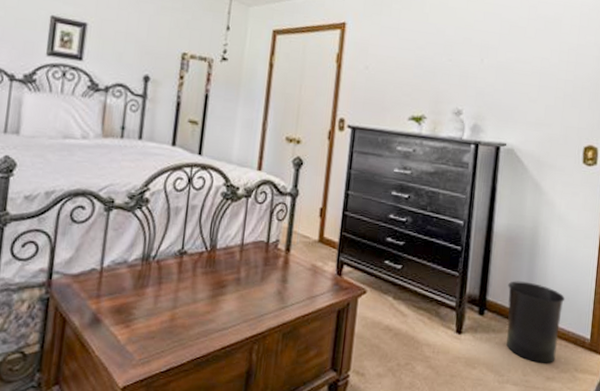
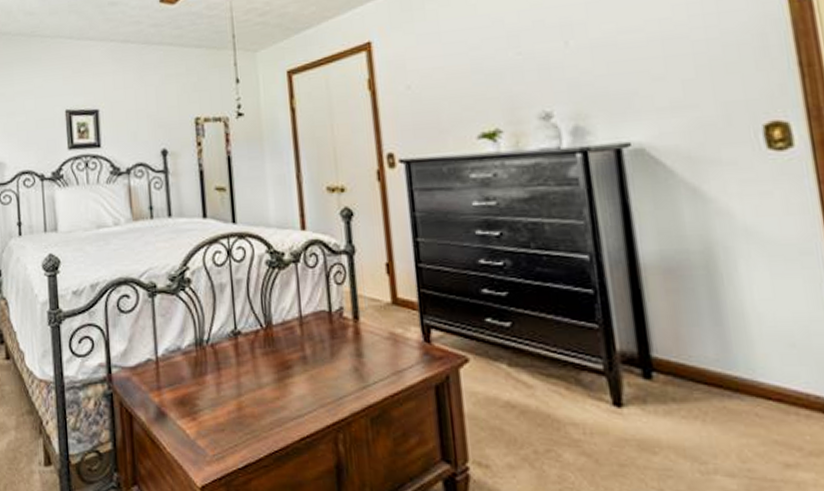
waste bin: present [506,281,565,364] -> none [681,327,794,445]

